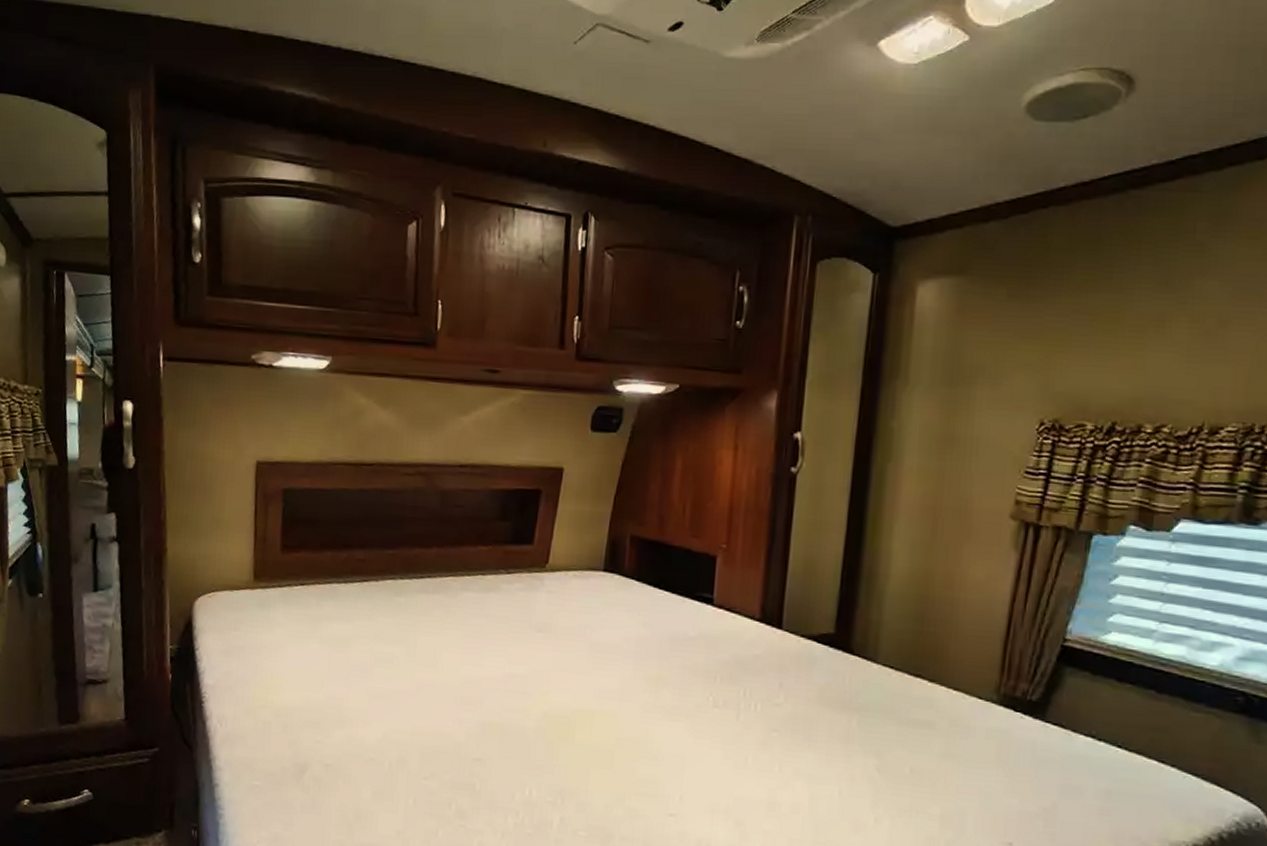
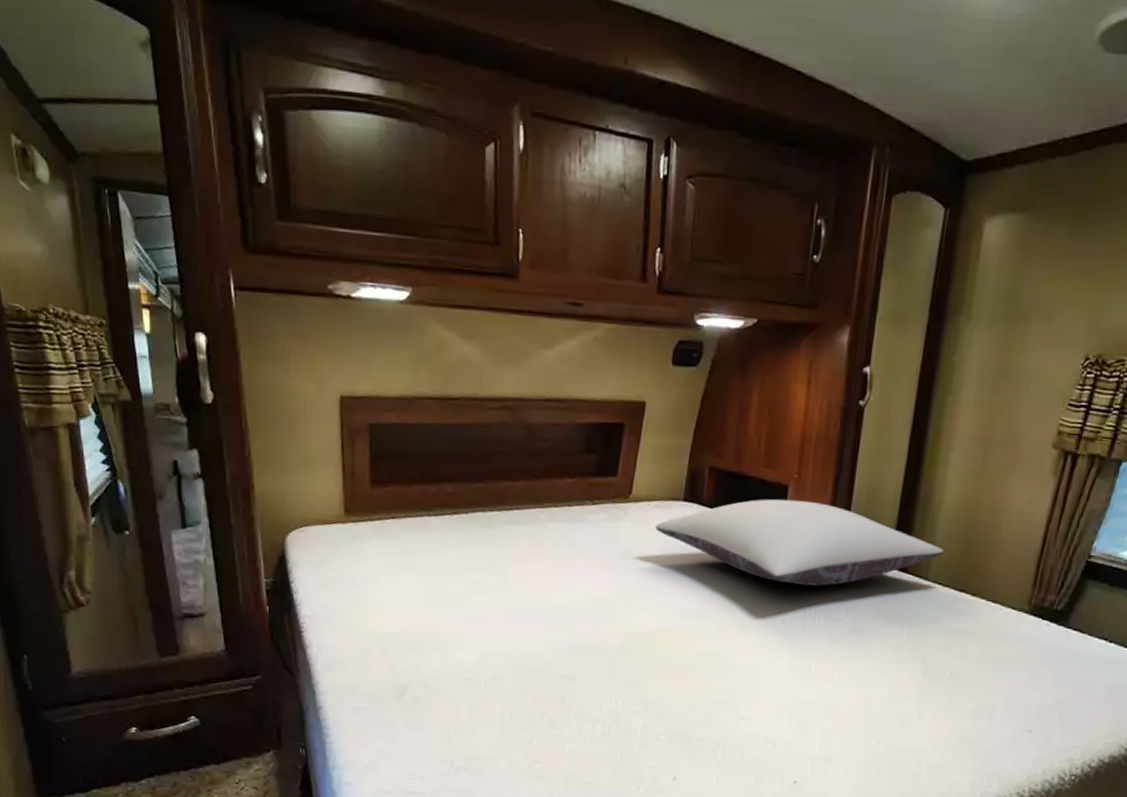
pillow: none [573,570,893,667] -> present [655,499,944,586]

